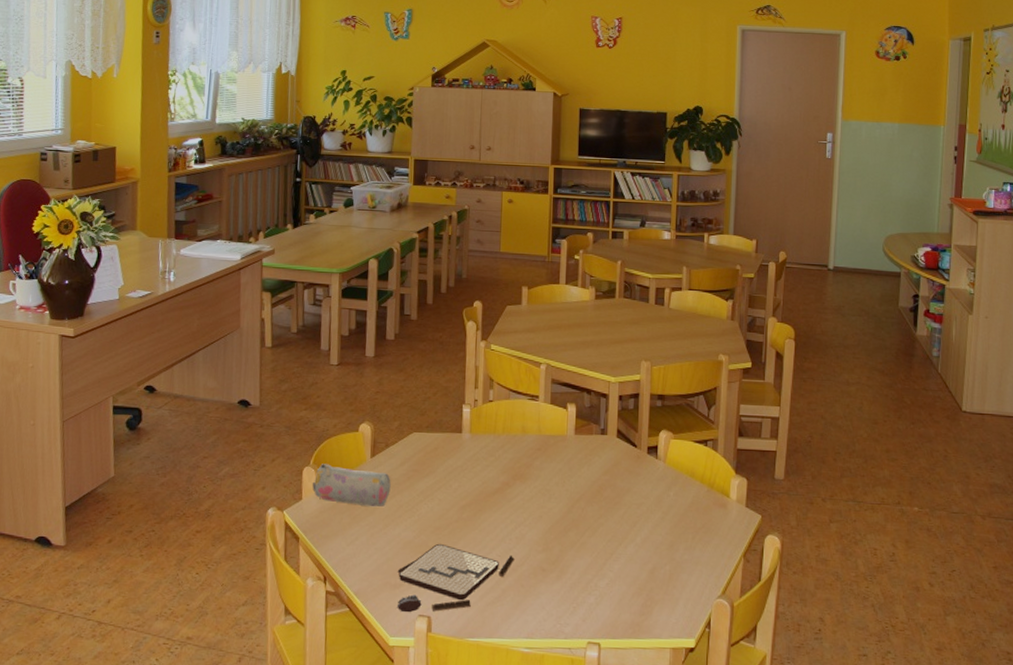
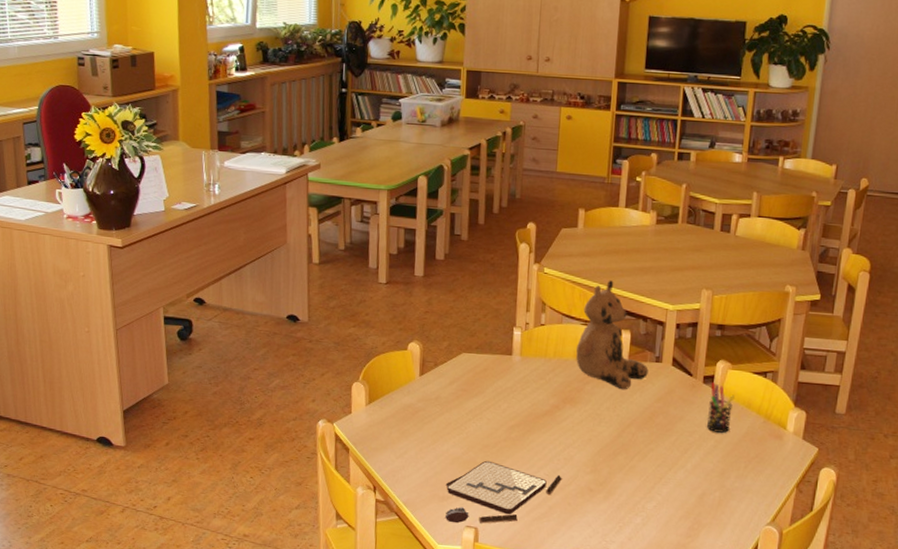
pencil case: present [313,464,391,508] -> none [362,380,440,424]
teddy bear: none [523,355,595,464] -> present [576,280,649,390]
pen holder: none [653,453,678,504] -> present [706,382,735,433]

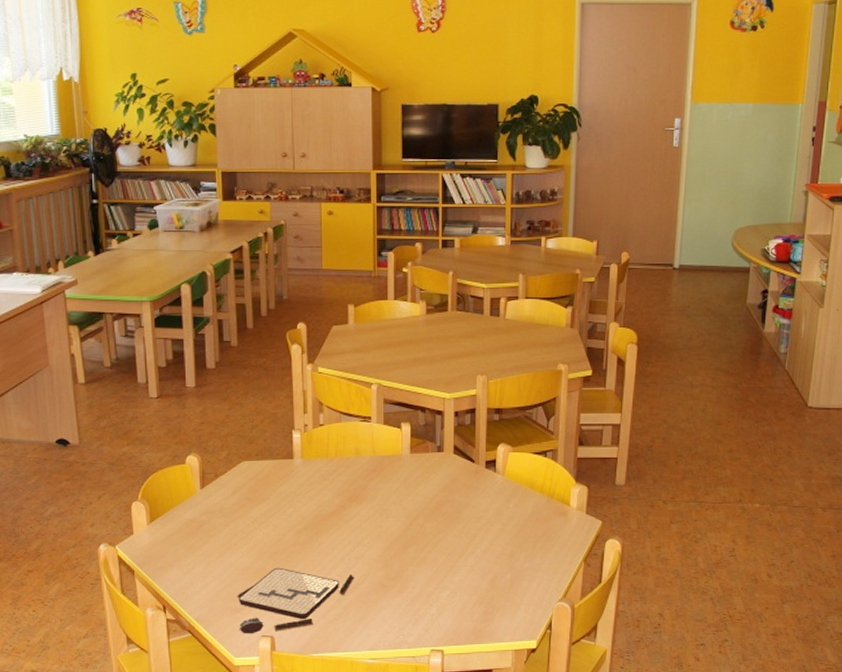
teddy bear: present [576,280,649,390] -> none [357,374,431,483]
pen holder: present [706,382,735,433] -> none [492,467,517,515]

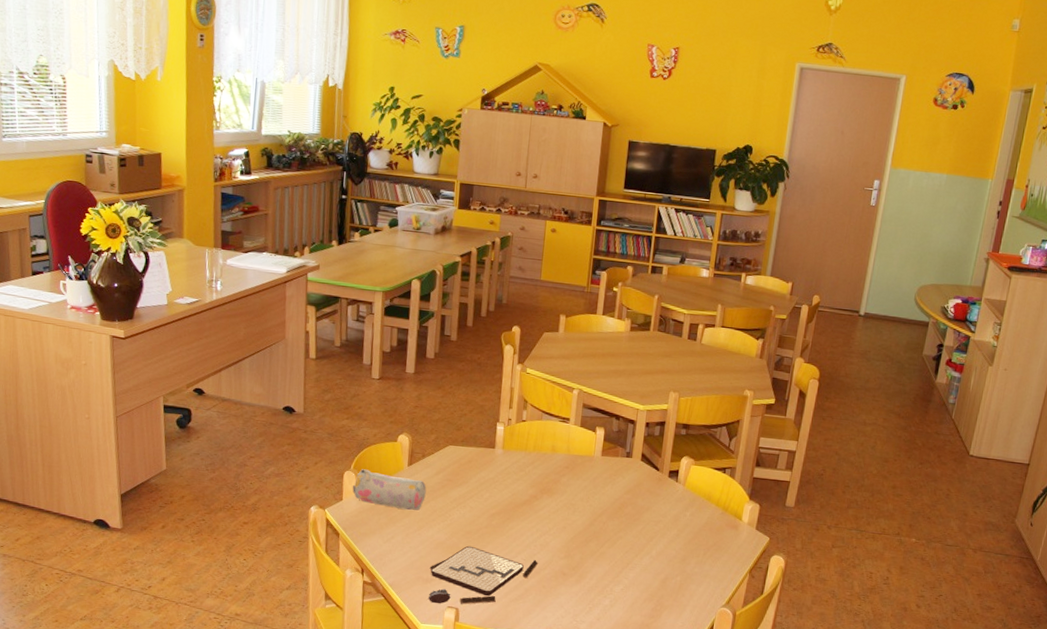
pencil case: none [143,498,224,537] -> present [353,469,427,511]

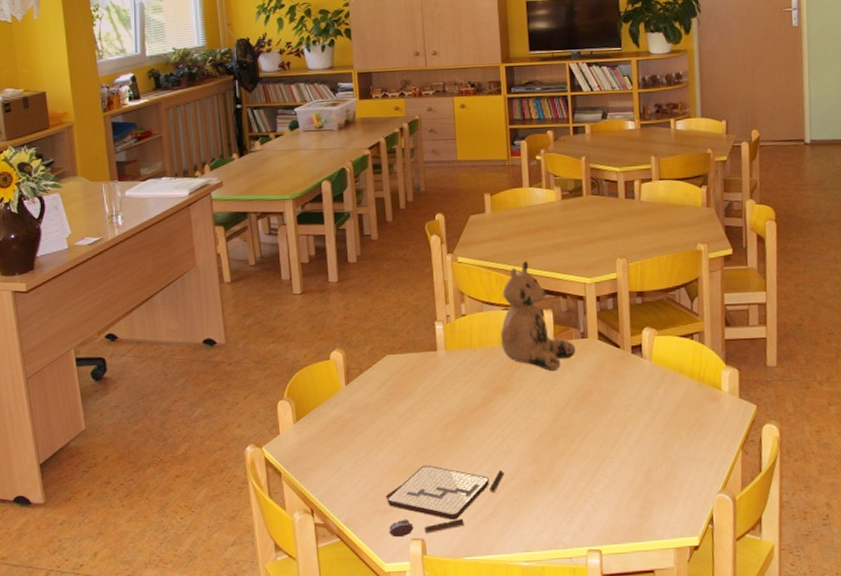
pencil case: present [353,469,427,511] -> none [289,395,370,435]
teddy bear: none [554,381,620,483] -> present [500,261,576,372]

